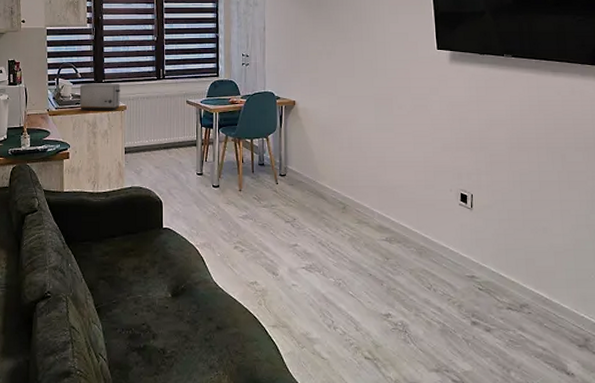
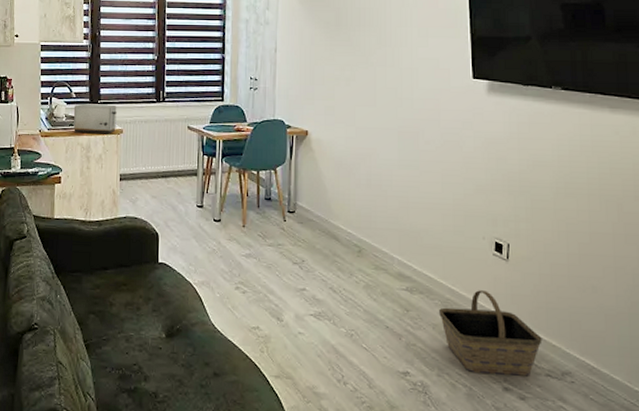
basket: none [415,237,503,311] -> present [439,290,542,376]

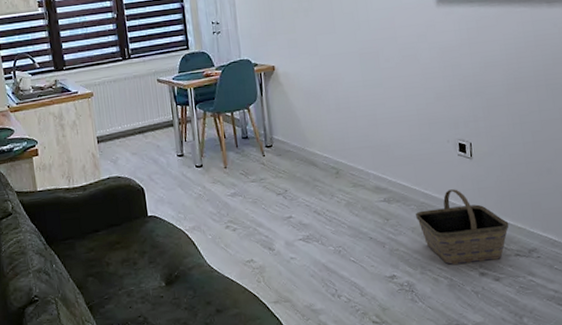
toaster: present [73,103,117,134] -> none [39,70,86,102]

